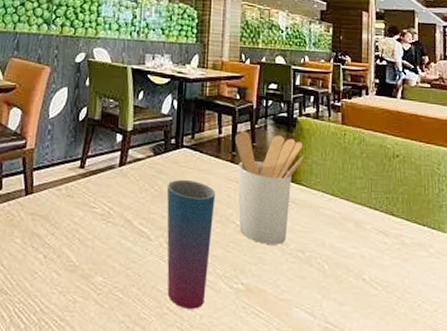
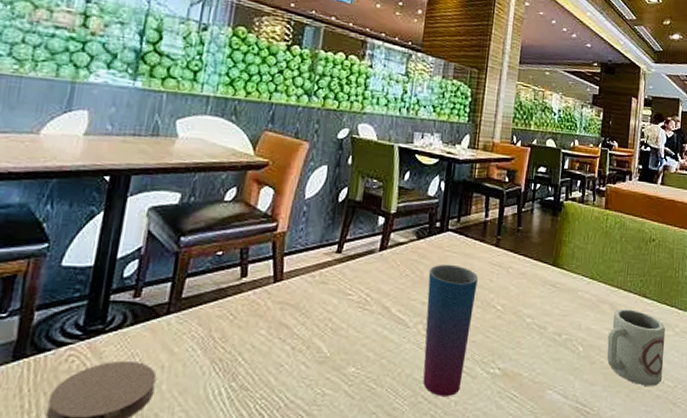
utensil holder: present [235,130,304,245] -> none [500,214,568,328]
cup: none [355,227,419,309] -> present [607,309,666,386]

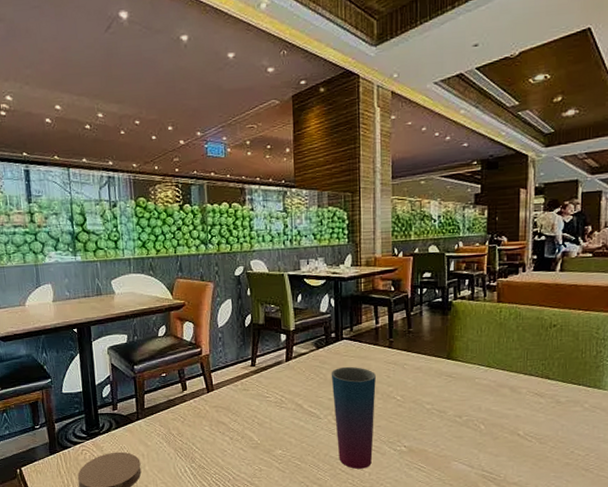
cup: present [607,309,666,386] -> none [510,390,573,456]

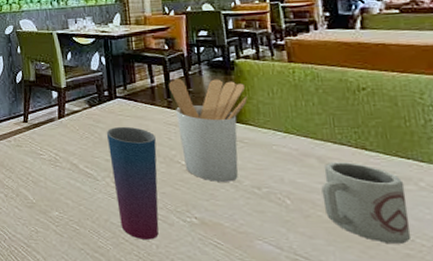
utensil holder: none [392,318,459,413] -> present [169,78,247,182]
cup: none [510,390,573,456] -> present [321,162,411,244]

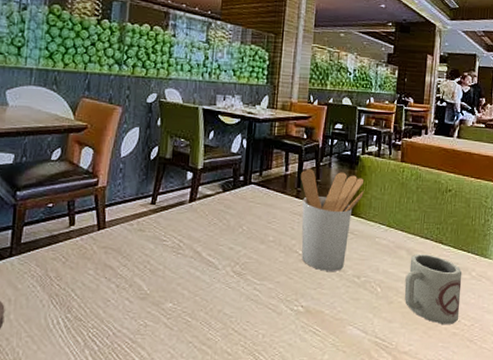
cup: present [106,126,159,240] -> none [233,213,280,329]

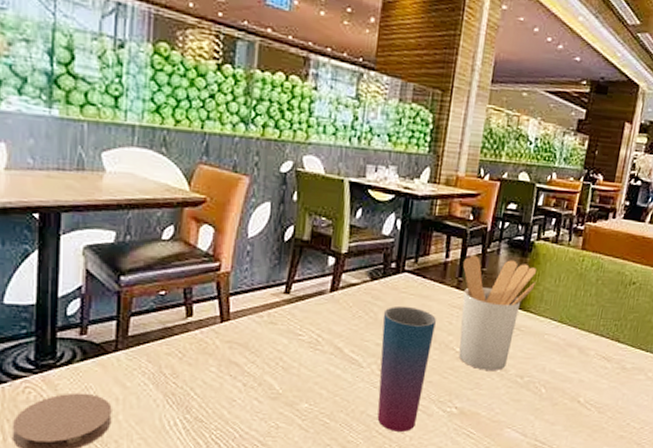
cup: none [233,213,280,329] -> present [377,305,436,432]
cup: present [404,254,462,324] -> none [571,353,638,427]

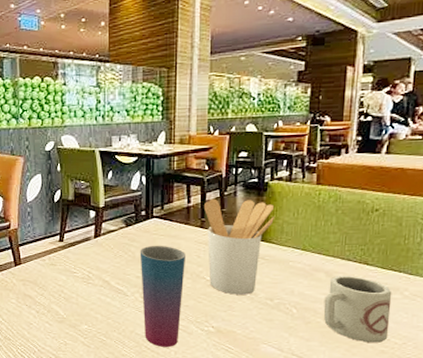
cup: none [571,353,638,427] -> present [323,276,392,343]

